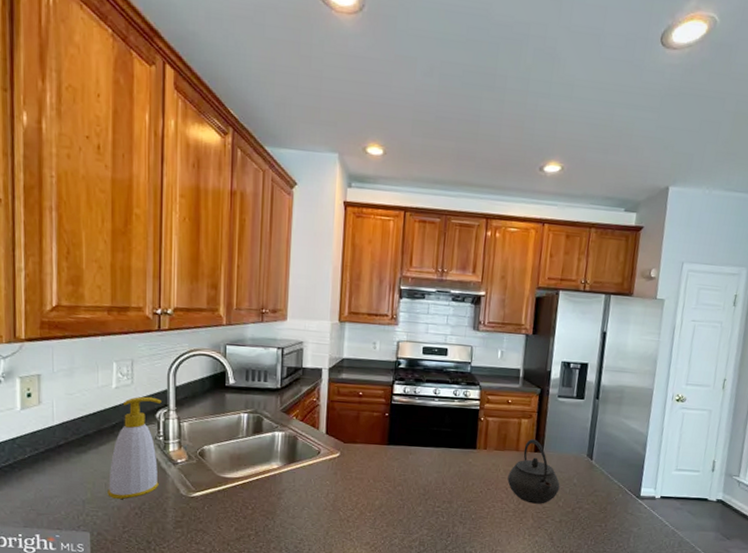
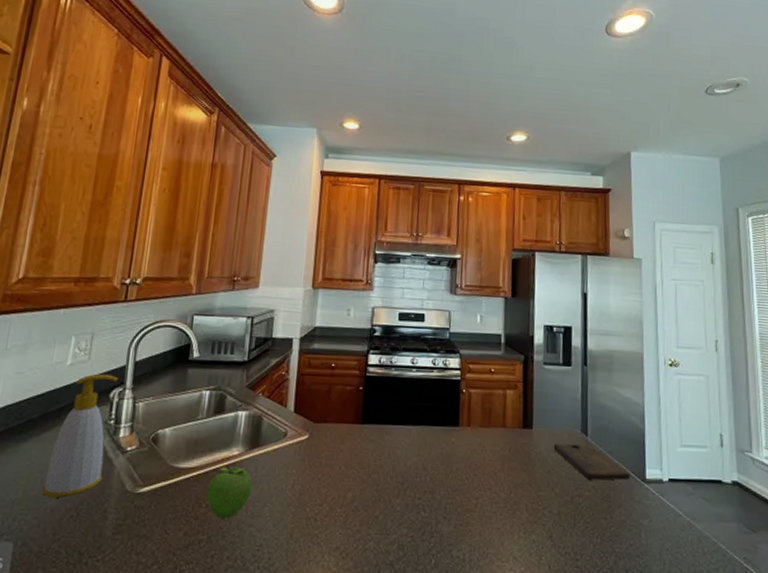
fruit: none [252,477,292,518] -> present [206,466,252,519]
kettle: present [507,439,560,504] -> none [495,413,555,492]
cutting board: none [560,465,627,497] -> present [553,443,630,480]

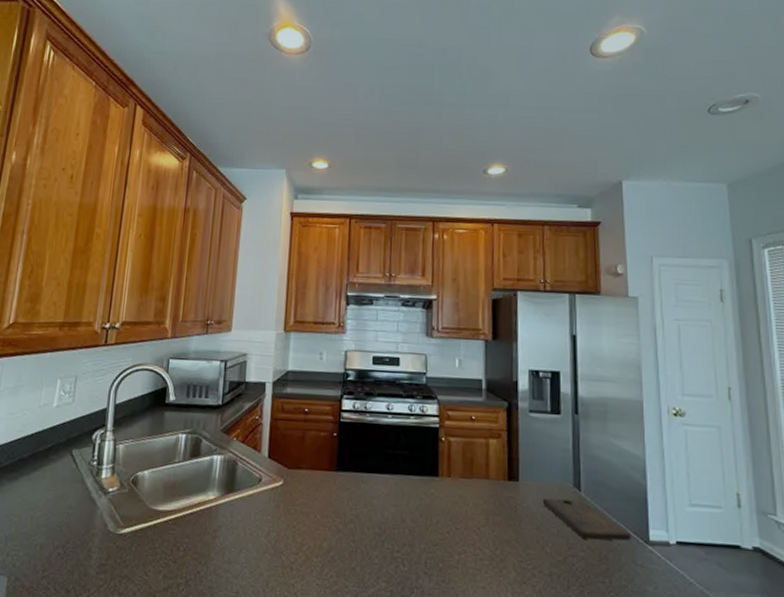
soap bottle: present [42,373,118,498] -> none [32,415,100,536]
fruit: present [206,466,252,519] -> none [184,510,228,563]

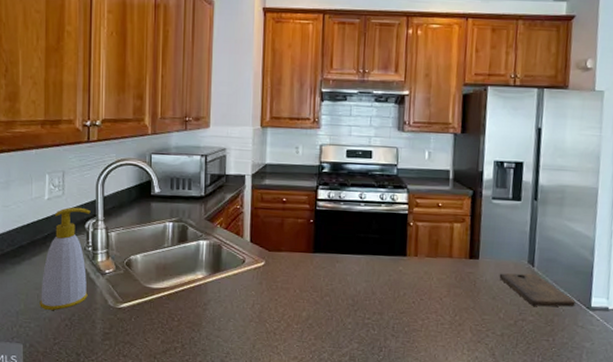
soap bottle: none [32,415,100,536] -> present [39,207,91,310]

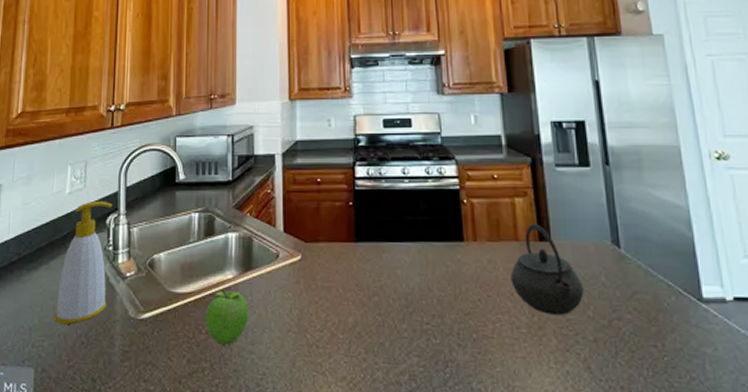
fruit: none [178,287,217,331] -> present [205,290,250,345]
kettle: none [441,245,500,316] -> present [511,224,584,315]
cutting board: present [499,273,576,307] -> none [578,257,682,300]

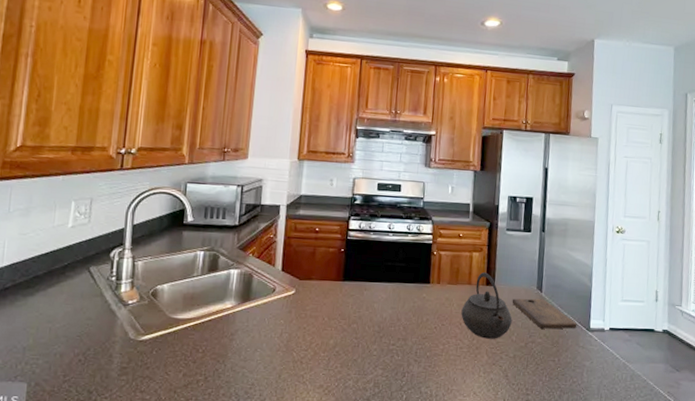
soap bottle: present [54,200,112,324] -> none [51,235,118,345]
fruit: present [205,290,250,345] -> none [203,317,244,362]
cutting board: none [578,257,682,300] -> present [512,298,577,329]

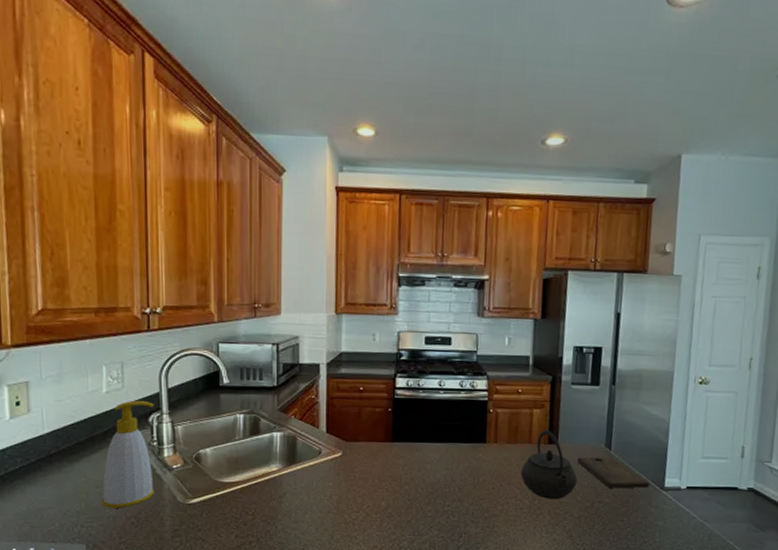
soap bottle: none [51,235,118,345] -> present [102,400,155,508]

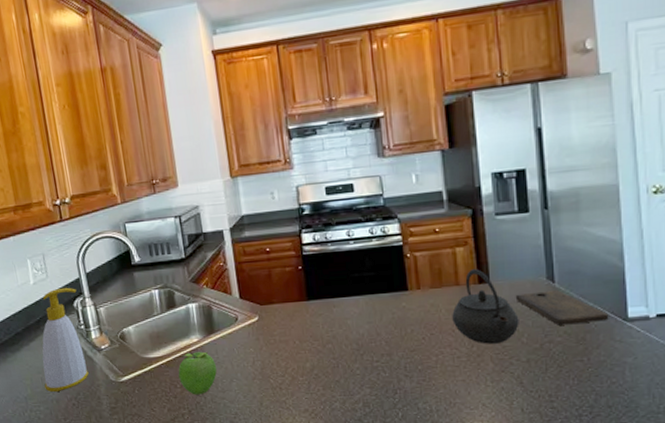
fruit: none [252,480,293,524] -> present [178,351,217,395]

